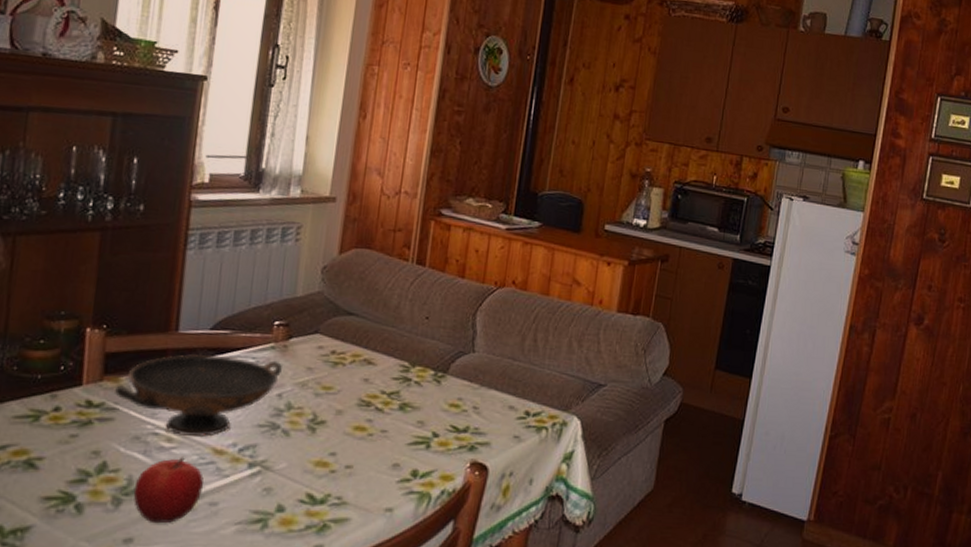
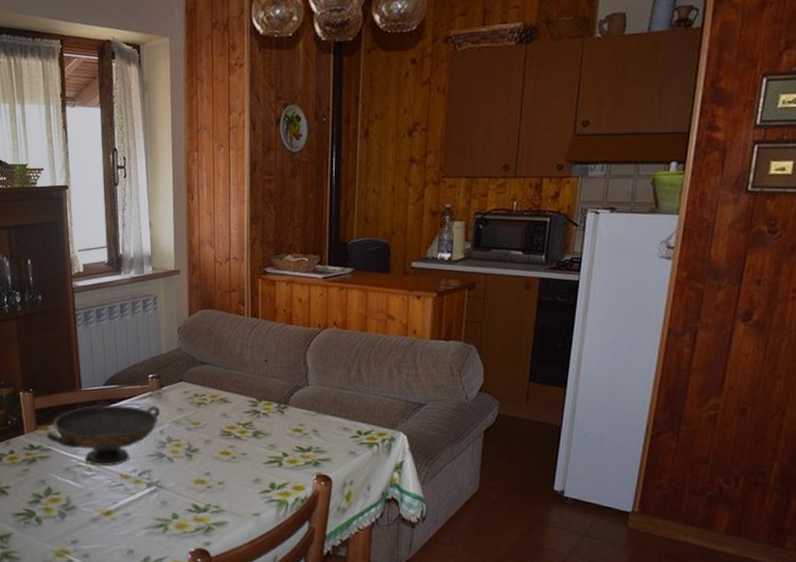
fruit: present [133,457,204,524] -> none [71,481,118,530]

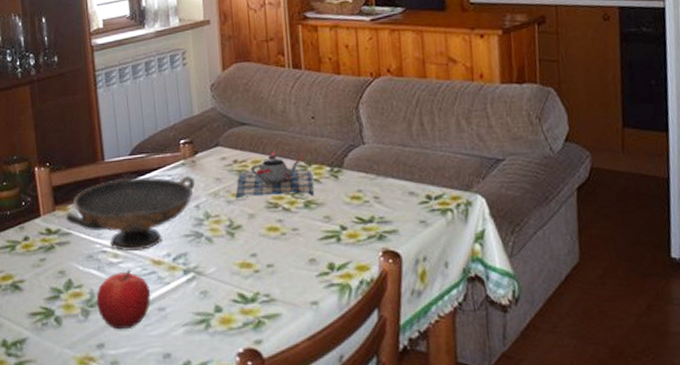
fruit: none [71,481,118,530] -> present [96,270,150,330]
teapot: none [195,388,263,427] -> present [235,151,315,199]

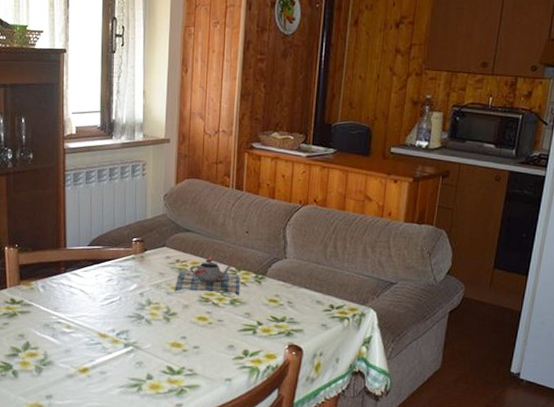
decorative bowl: present [66,175,195,251] -> none [29,264,141,325]
fruit: present [96,270,150,330] -> none [49,339,94,386]

